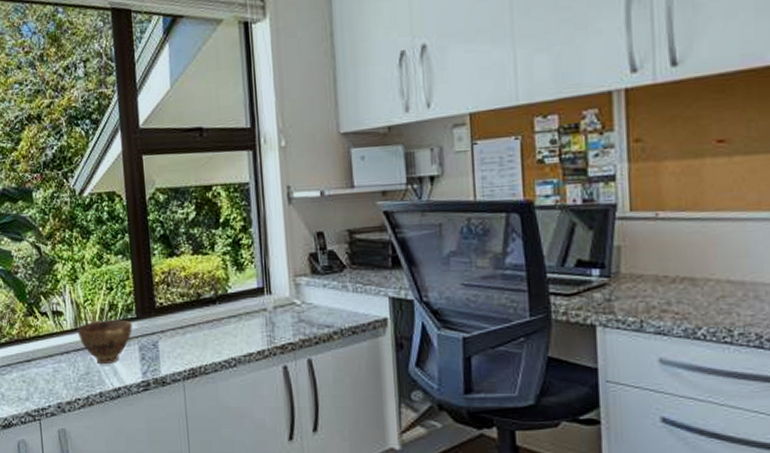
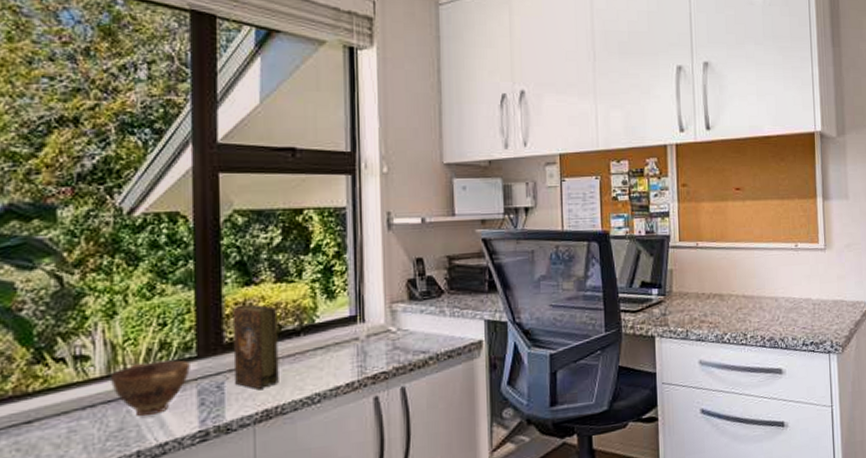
book: none [160,274,201,350] -> present [232,304,279,389]

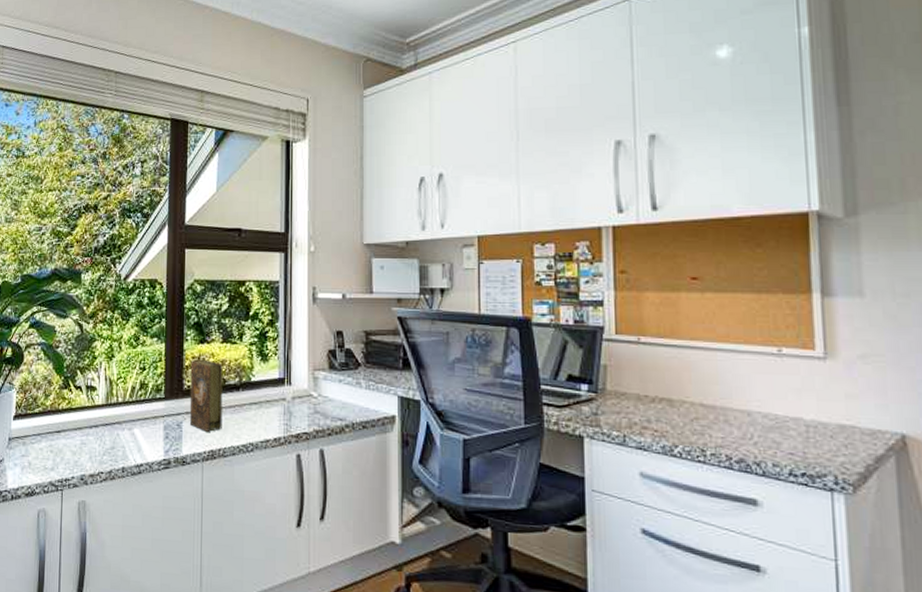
bowl: present [111,360,190,416] -> none [108,397,160,440]

